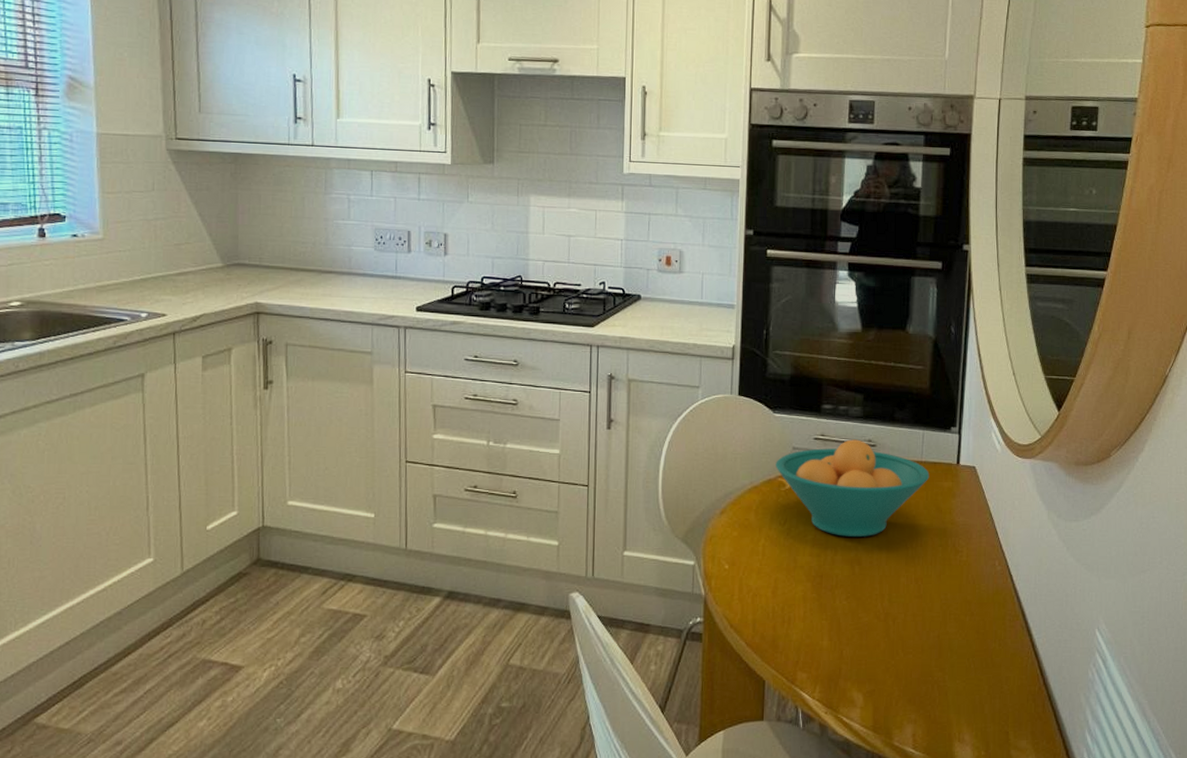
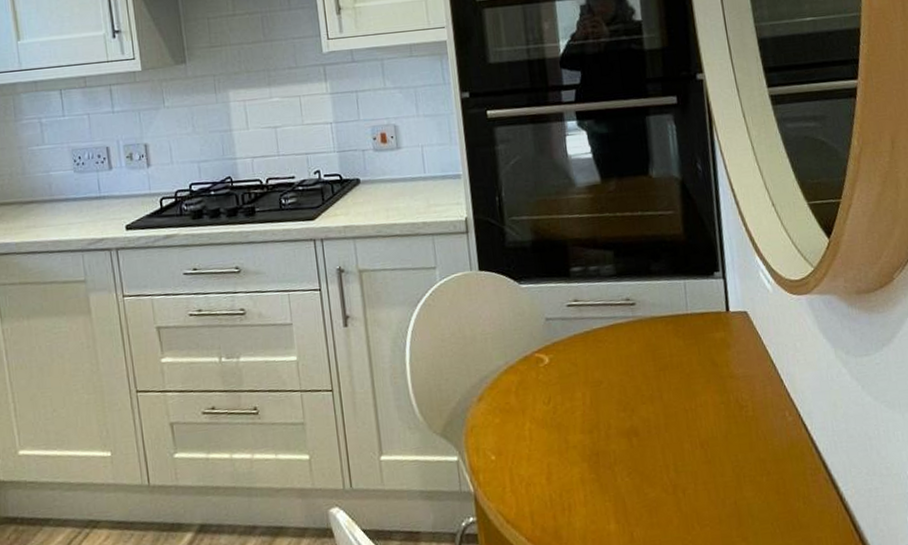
fruit bowl: present [776,439,930,536] -> none [529,300,699,408]

